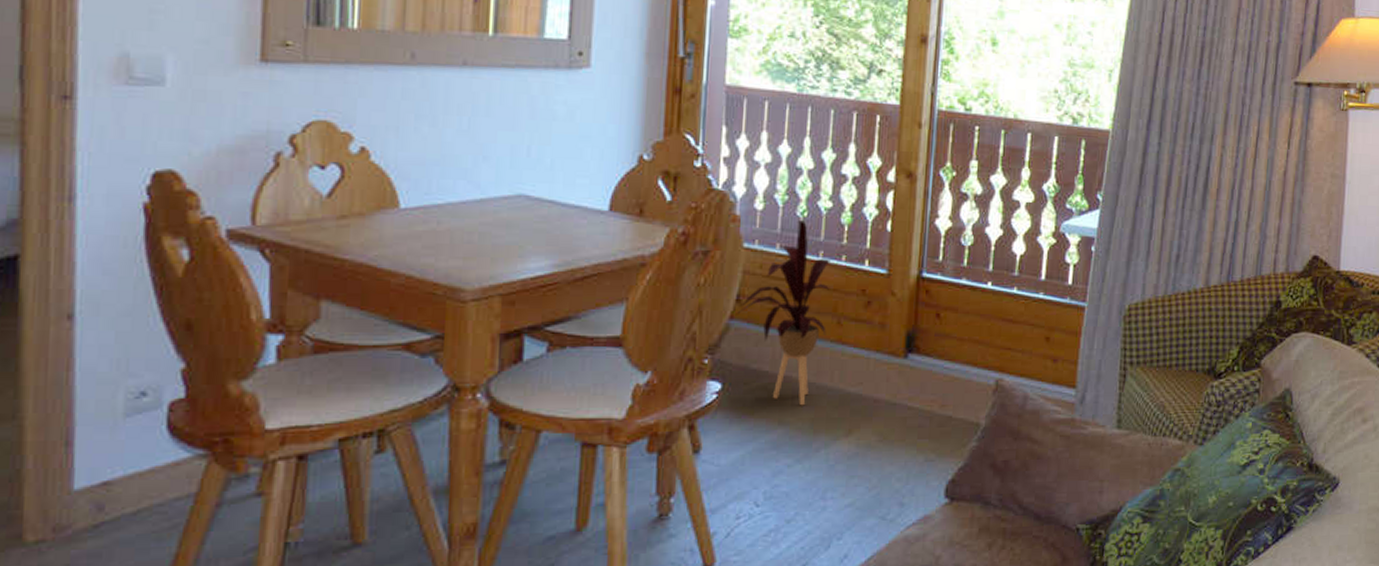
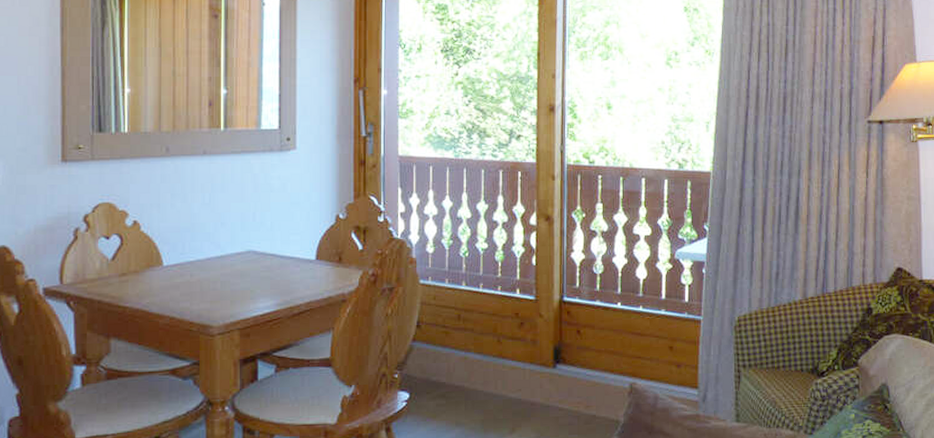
house plant: present [737,220,830,406] -> none [418,259,490,410]

